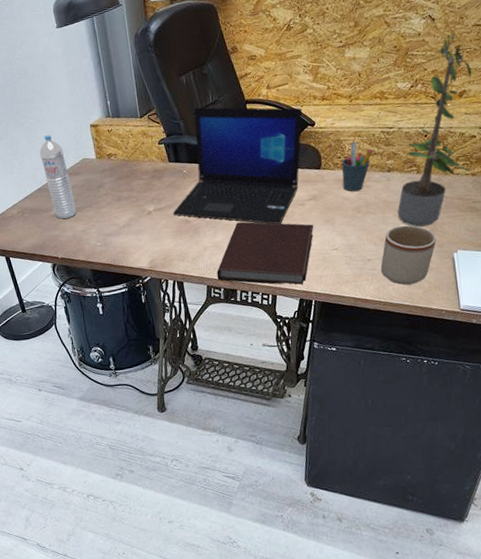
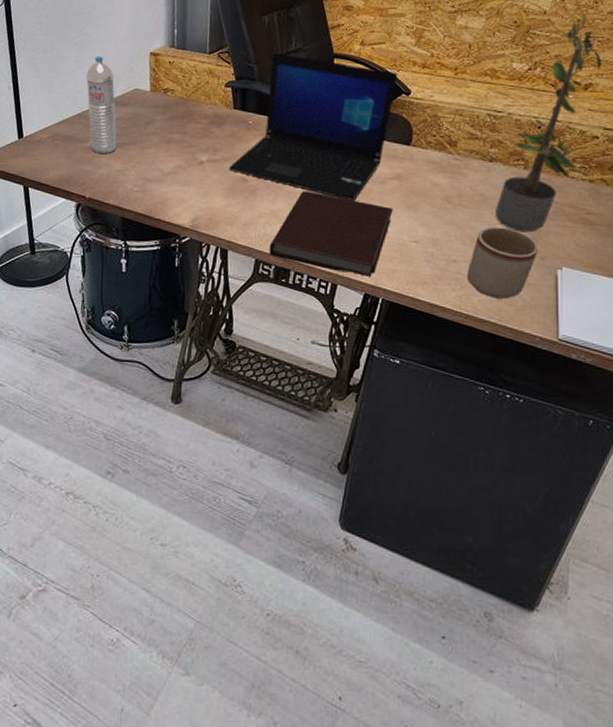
pen holder: present [342,141,373,192] -> none [434,120,474,178]

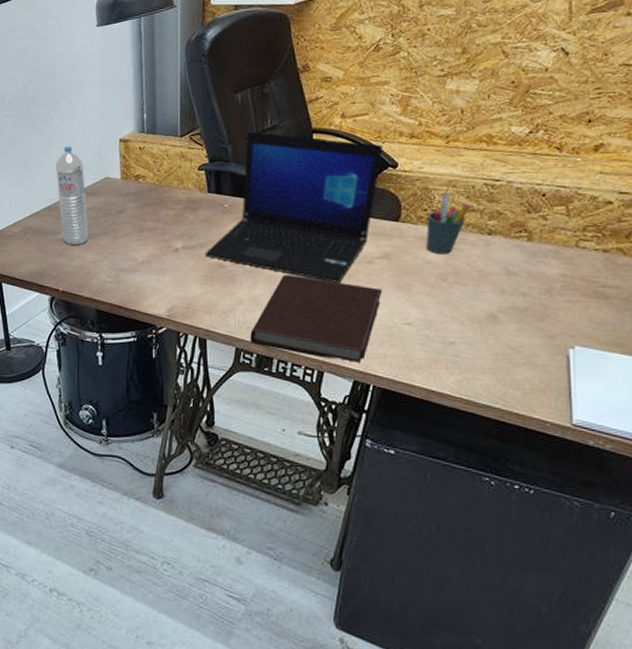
pen holder: none [434,120,474,178] -> present [426,192,470,255]
mug: present [467,227,539,299] -> none [466,305,547,382]
potted plant: present [494,13,602,233] -> none [495,67,614,310]

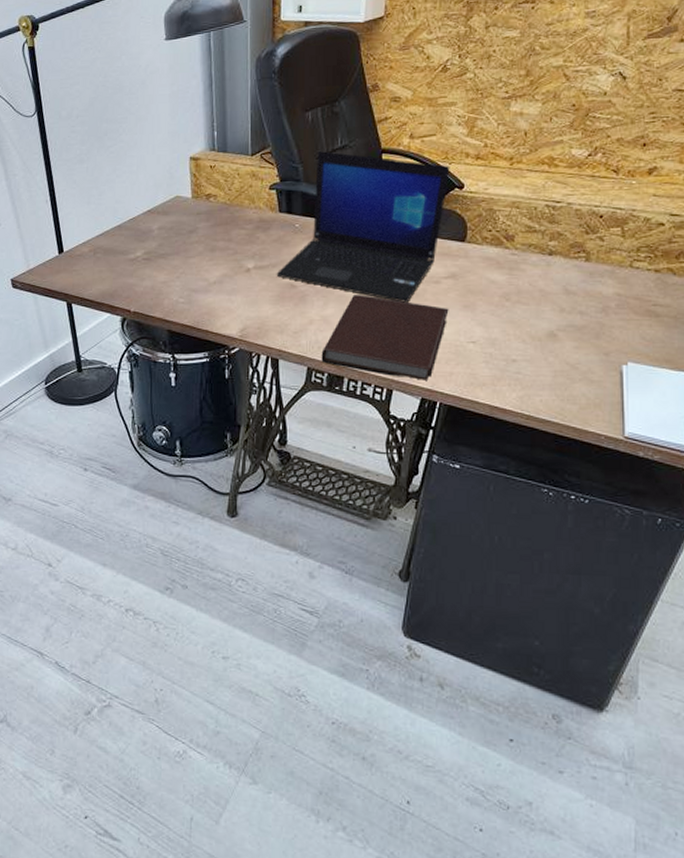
water bottle: present [55,146,89,245] -> none [124,164,161,265]
pen holder: present [426,192,470,255] -> none [491,214,532,275]

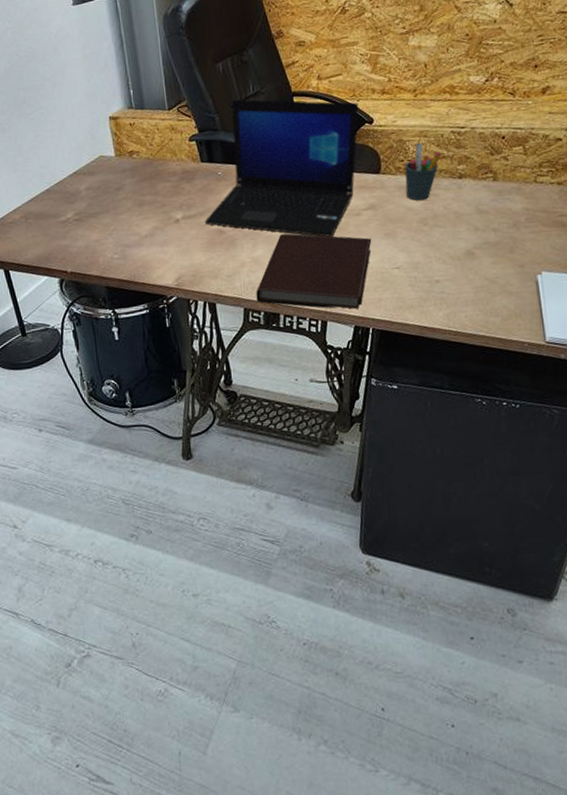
pen holder: none [491,214,532,275] -> present [405,142,441,201]

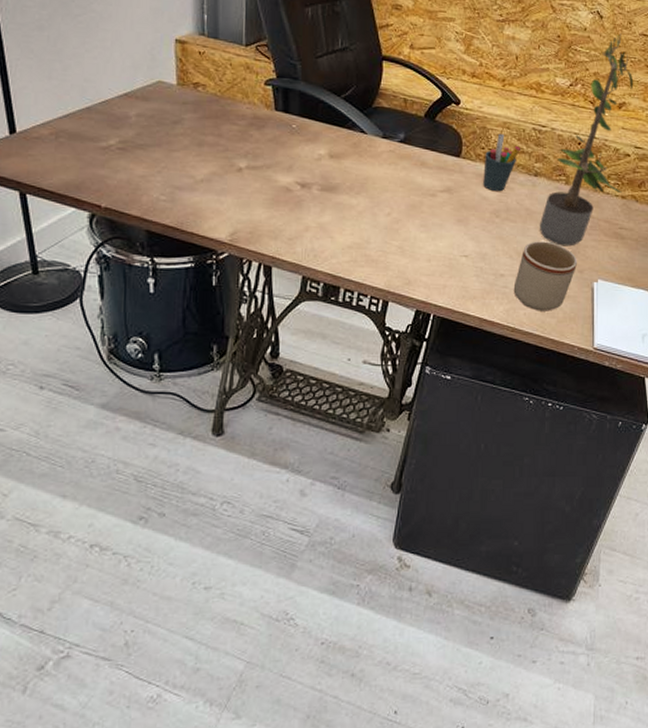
laptop: present [204,99,359,237] -> none [270,49,448,214]
notebook: present [256,233,372,309] -> none [317,203,444,292]
mug: none [450,241,517,312] -> present [513,241,578,311]
potted plant: none [470,16,558,244] -> present [539,33,634,247]

